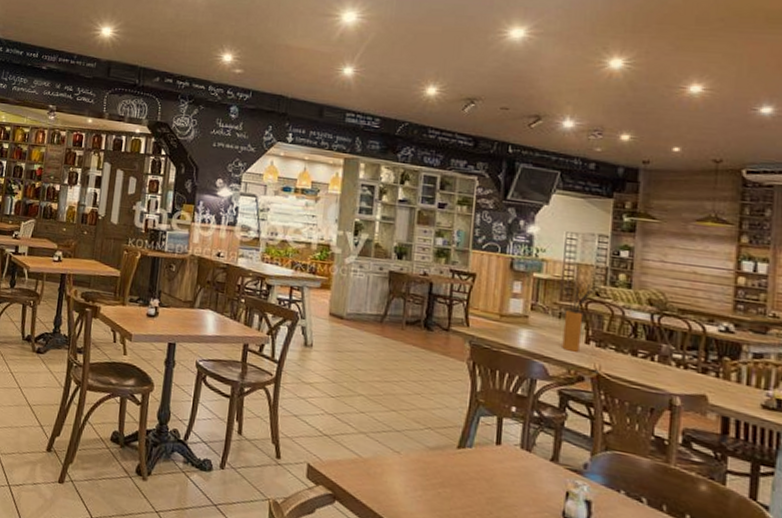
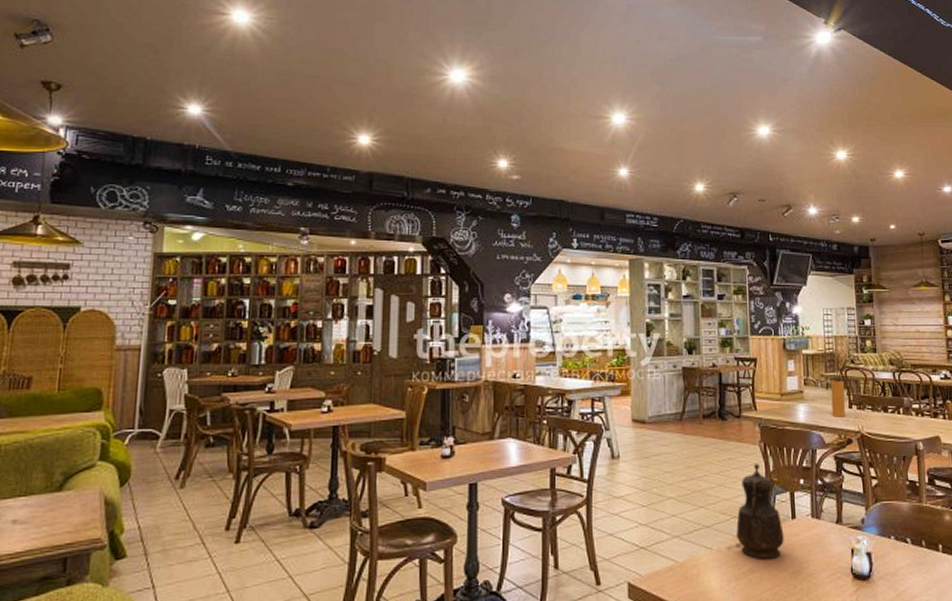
coffeepot: none [429,379,485,480] -> present [736,463,784,559]

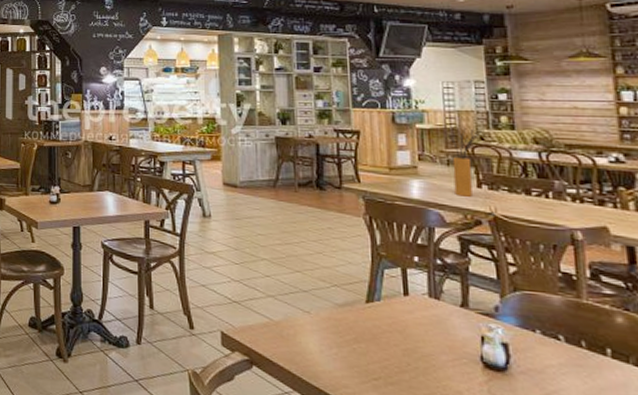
coffeepot: present [736,463,784,559] -> none [337,235,395,333]

